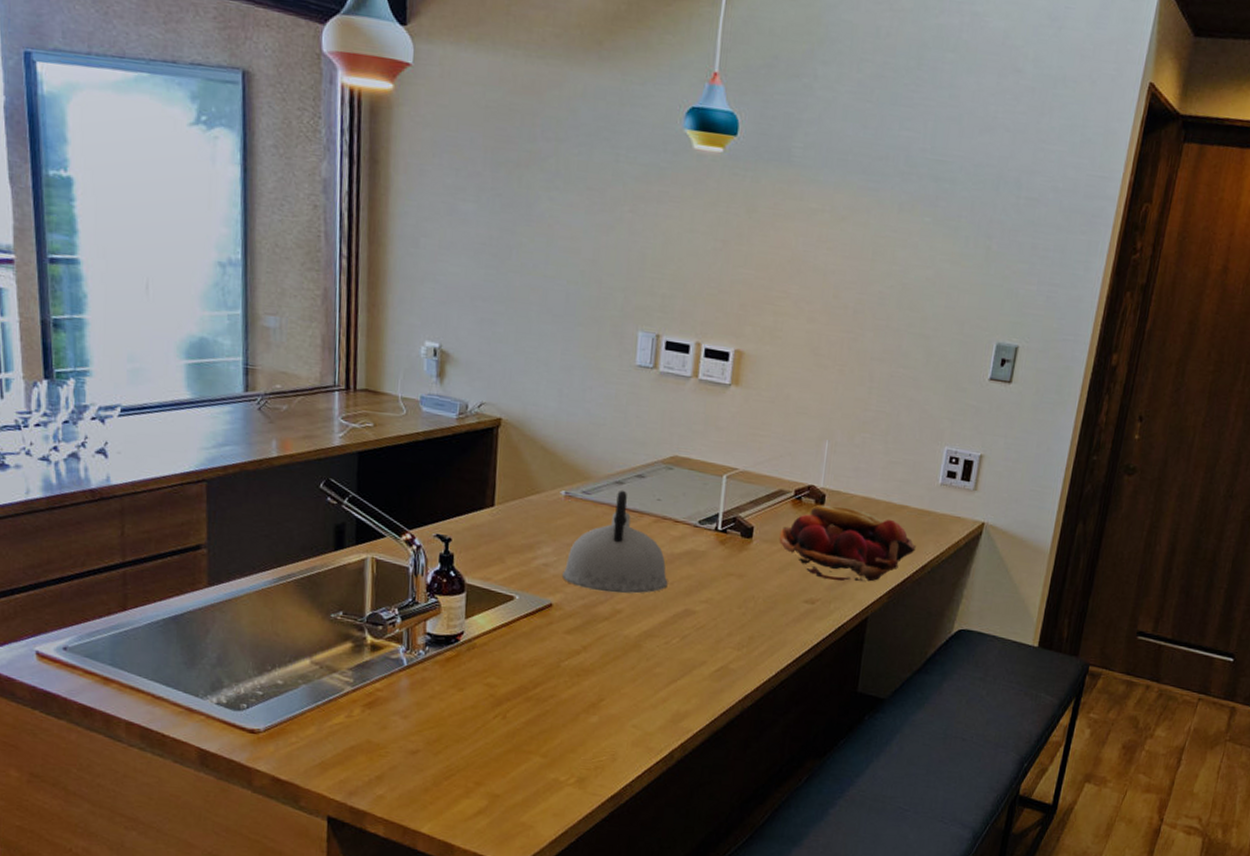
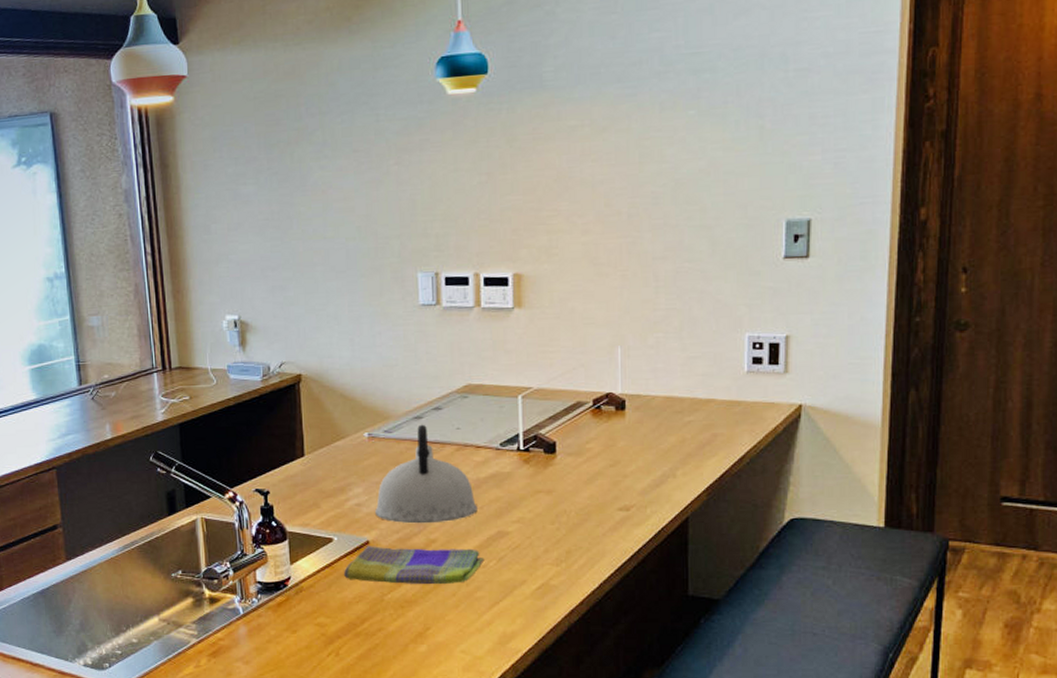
dish towel: none [522,609,668,657] -> present [344,546,485,584]
fruit basket: present [779,505,916,582] -> none [583,409,730,485]

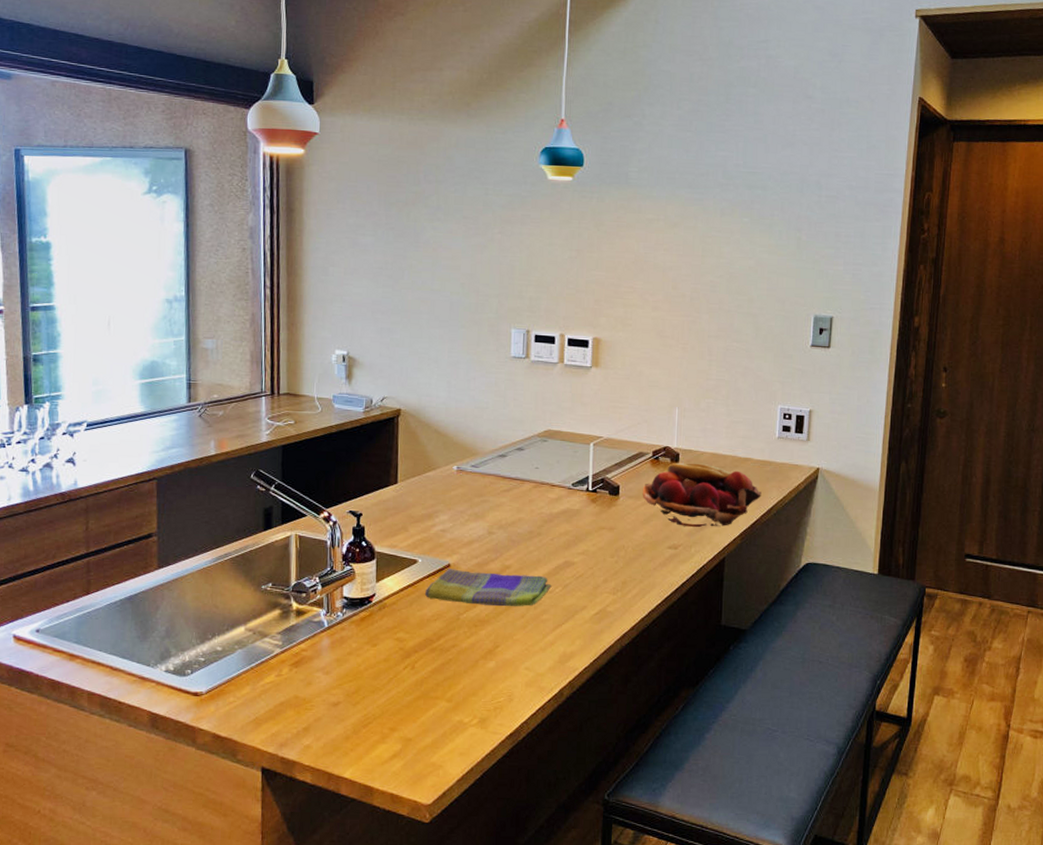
kettle: present [375,424,478,524] -> none [458,462,549,551]
fruit basket: none [583,409,730,485] -> present [642,463,761,528]

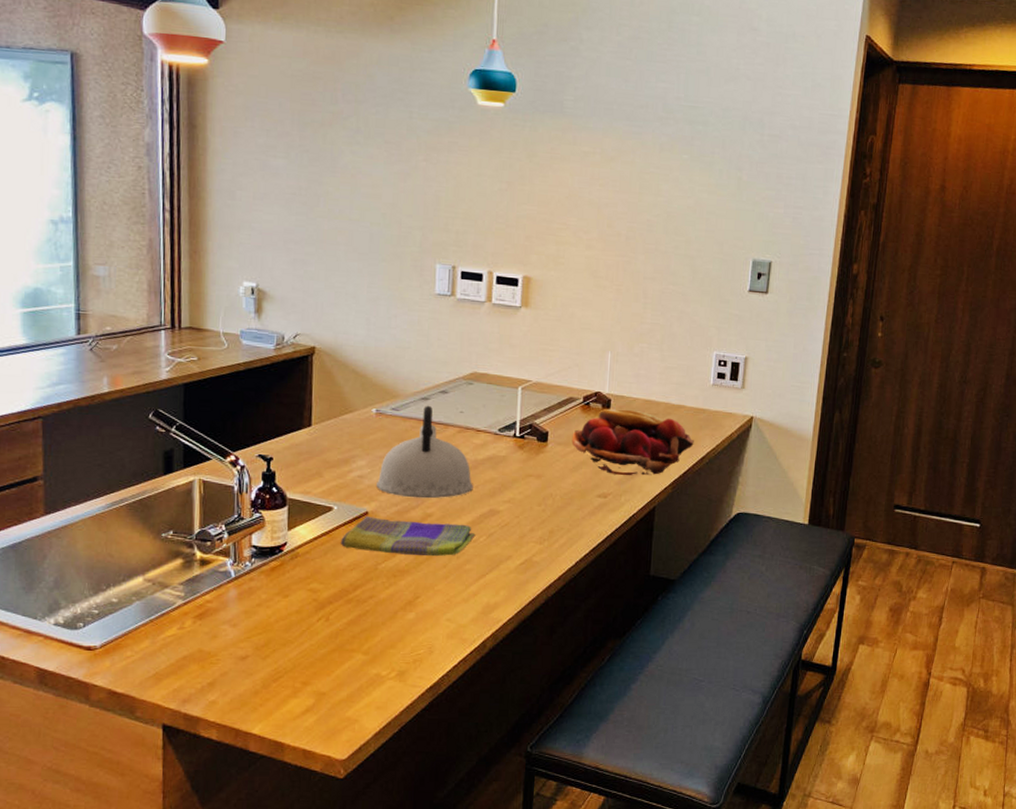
kettle: none [458,462,549,551] -> present [376,405,473,499]

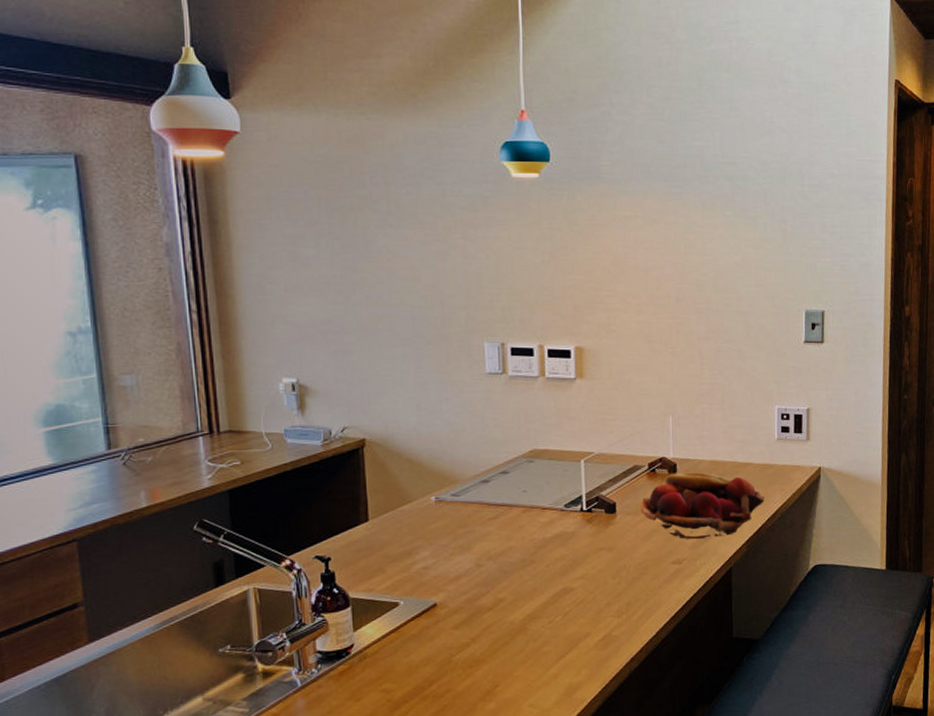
dish towel: present [341,516,476,556] -> none [411,605,551,644]
kettle: present [376,405,473,499] -> none [443,487,544,585]

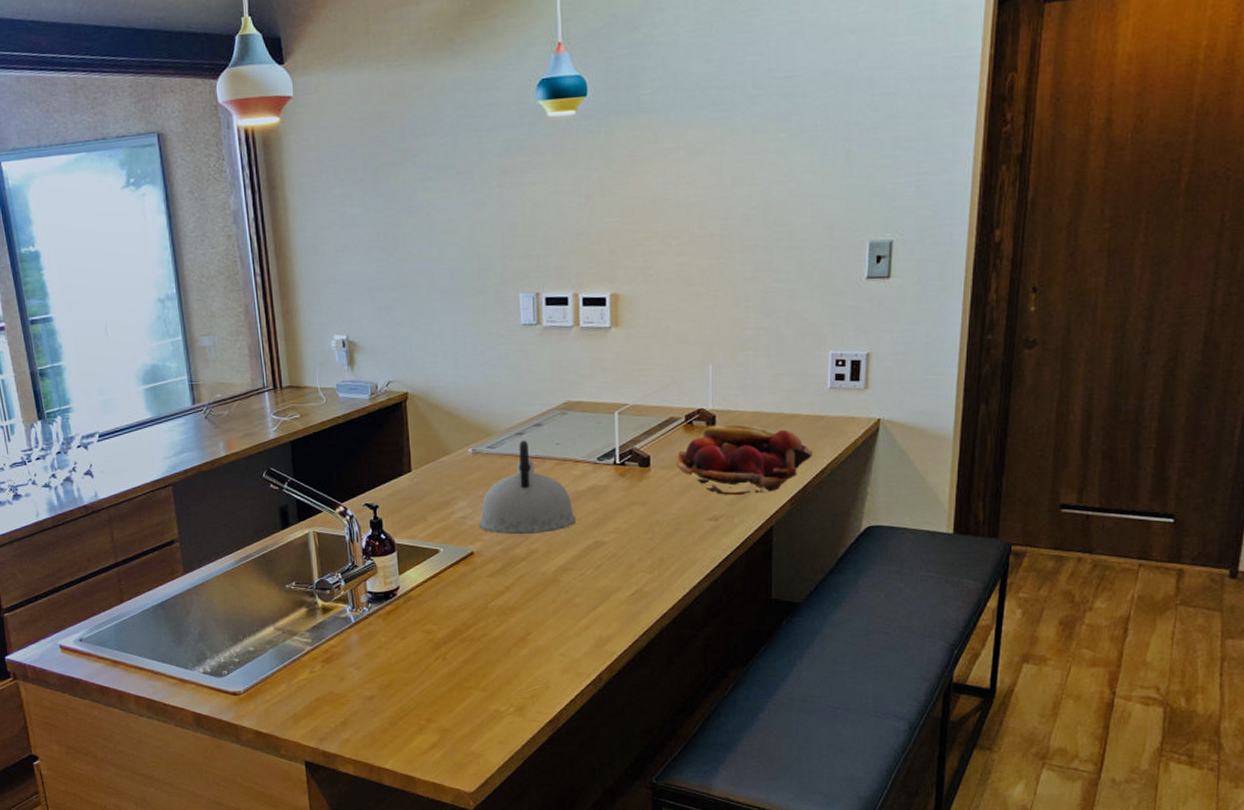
kettle: none [443,487,544,585] -> present [479,440,576,535]

